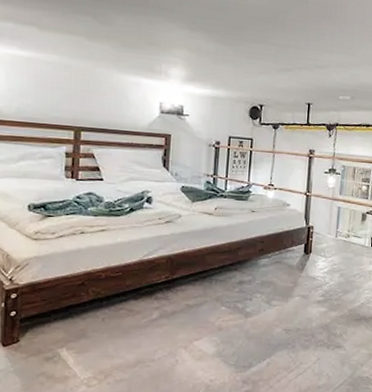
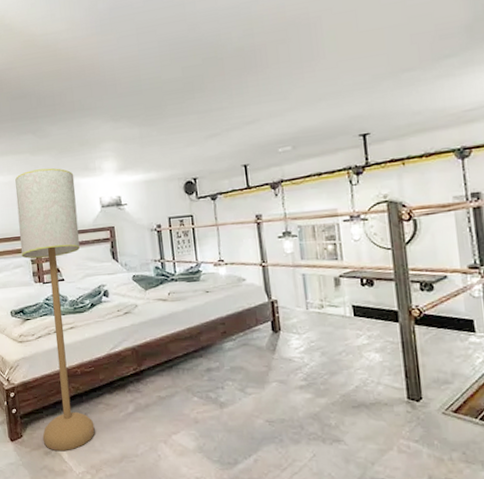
floor lamp: none [45,55,135,356] -> present [15,168,95,450]

